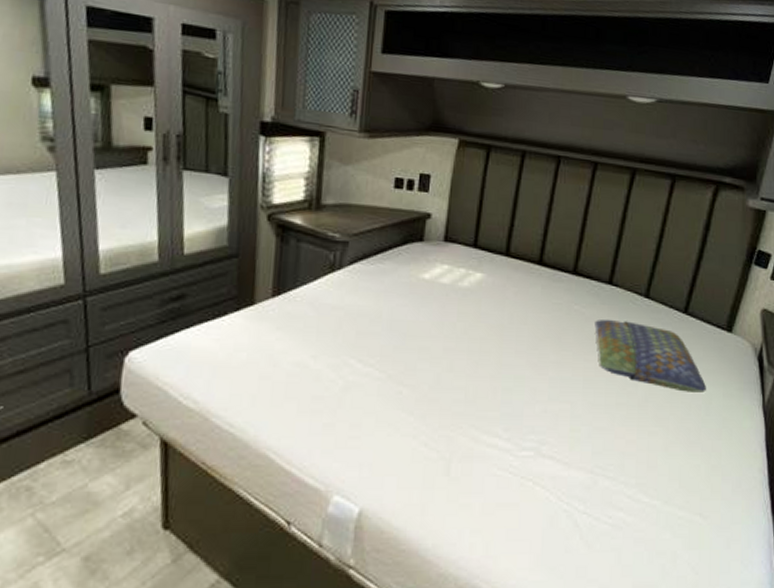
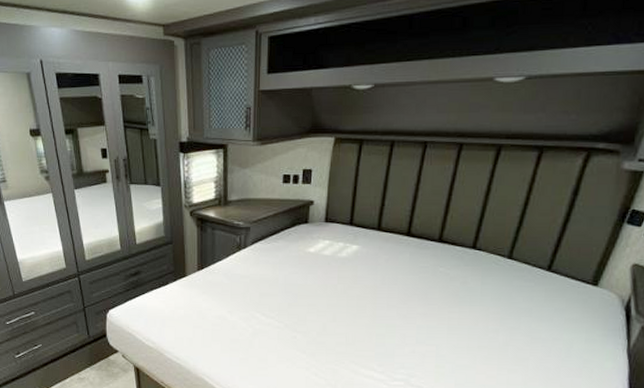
cushion: present [594,319,706,393] -> none [458,278,568,338]

